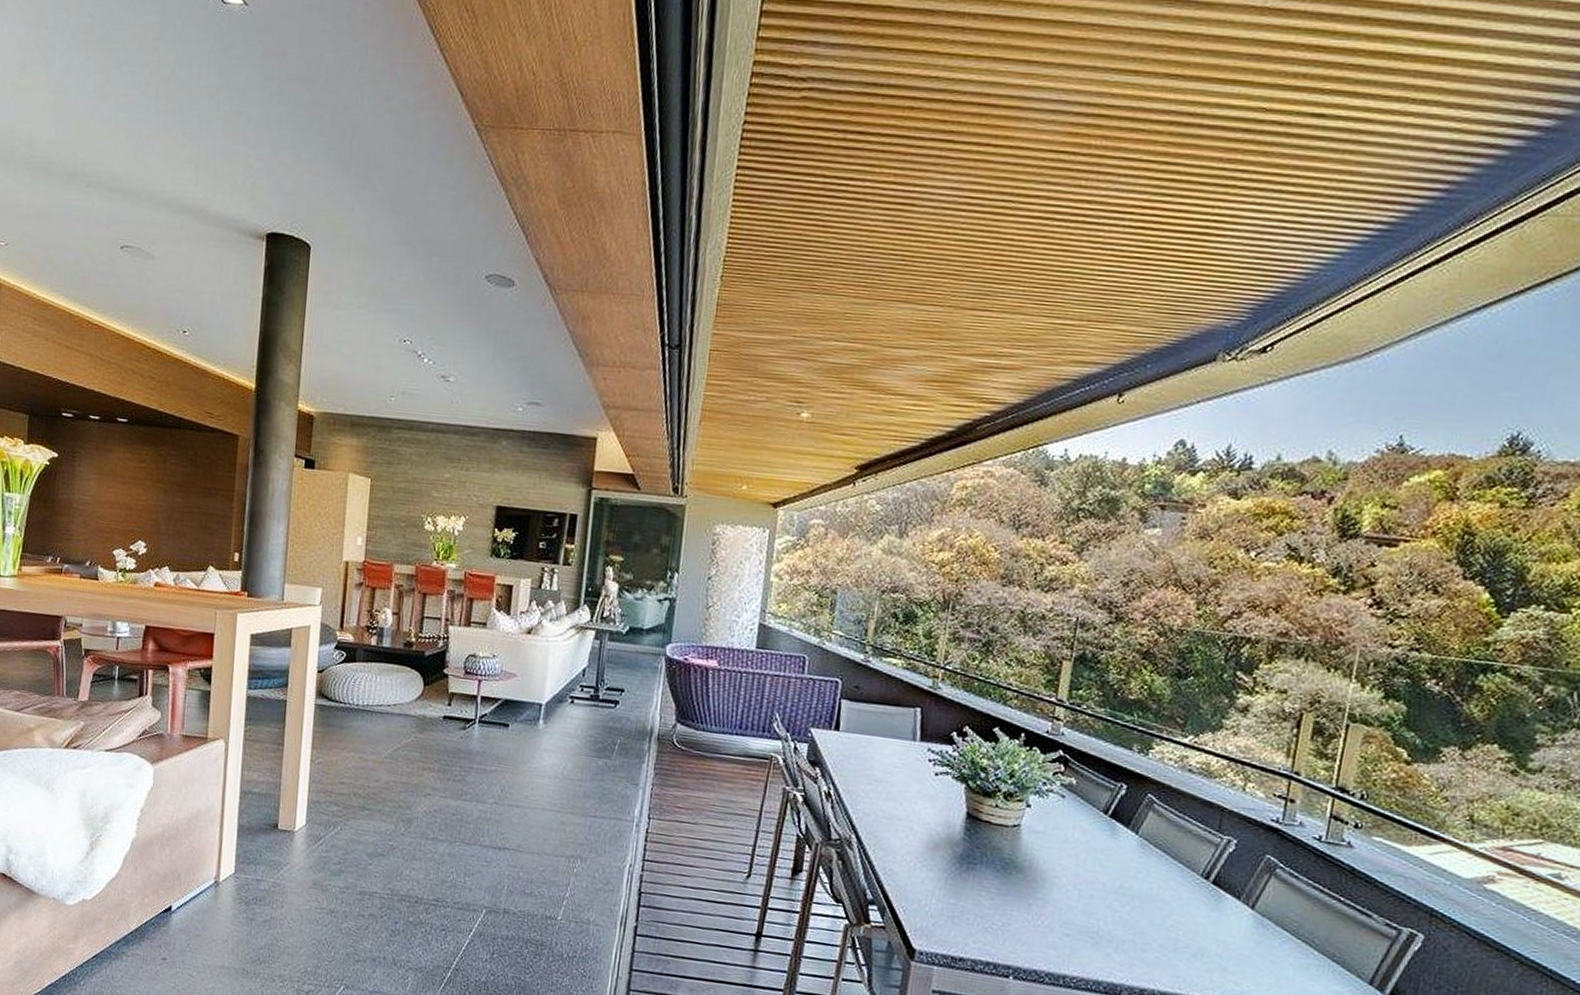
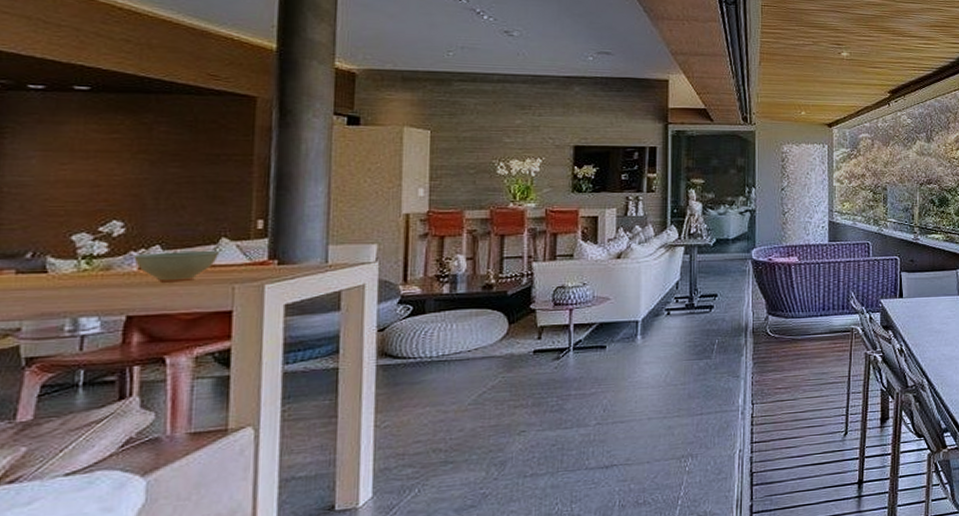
bowl: none [151,572,208,602] -> present [133,250,220,283]

